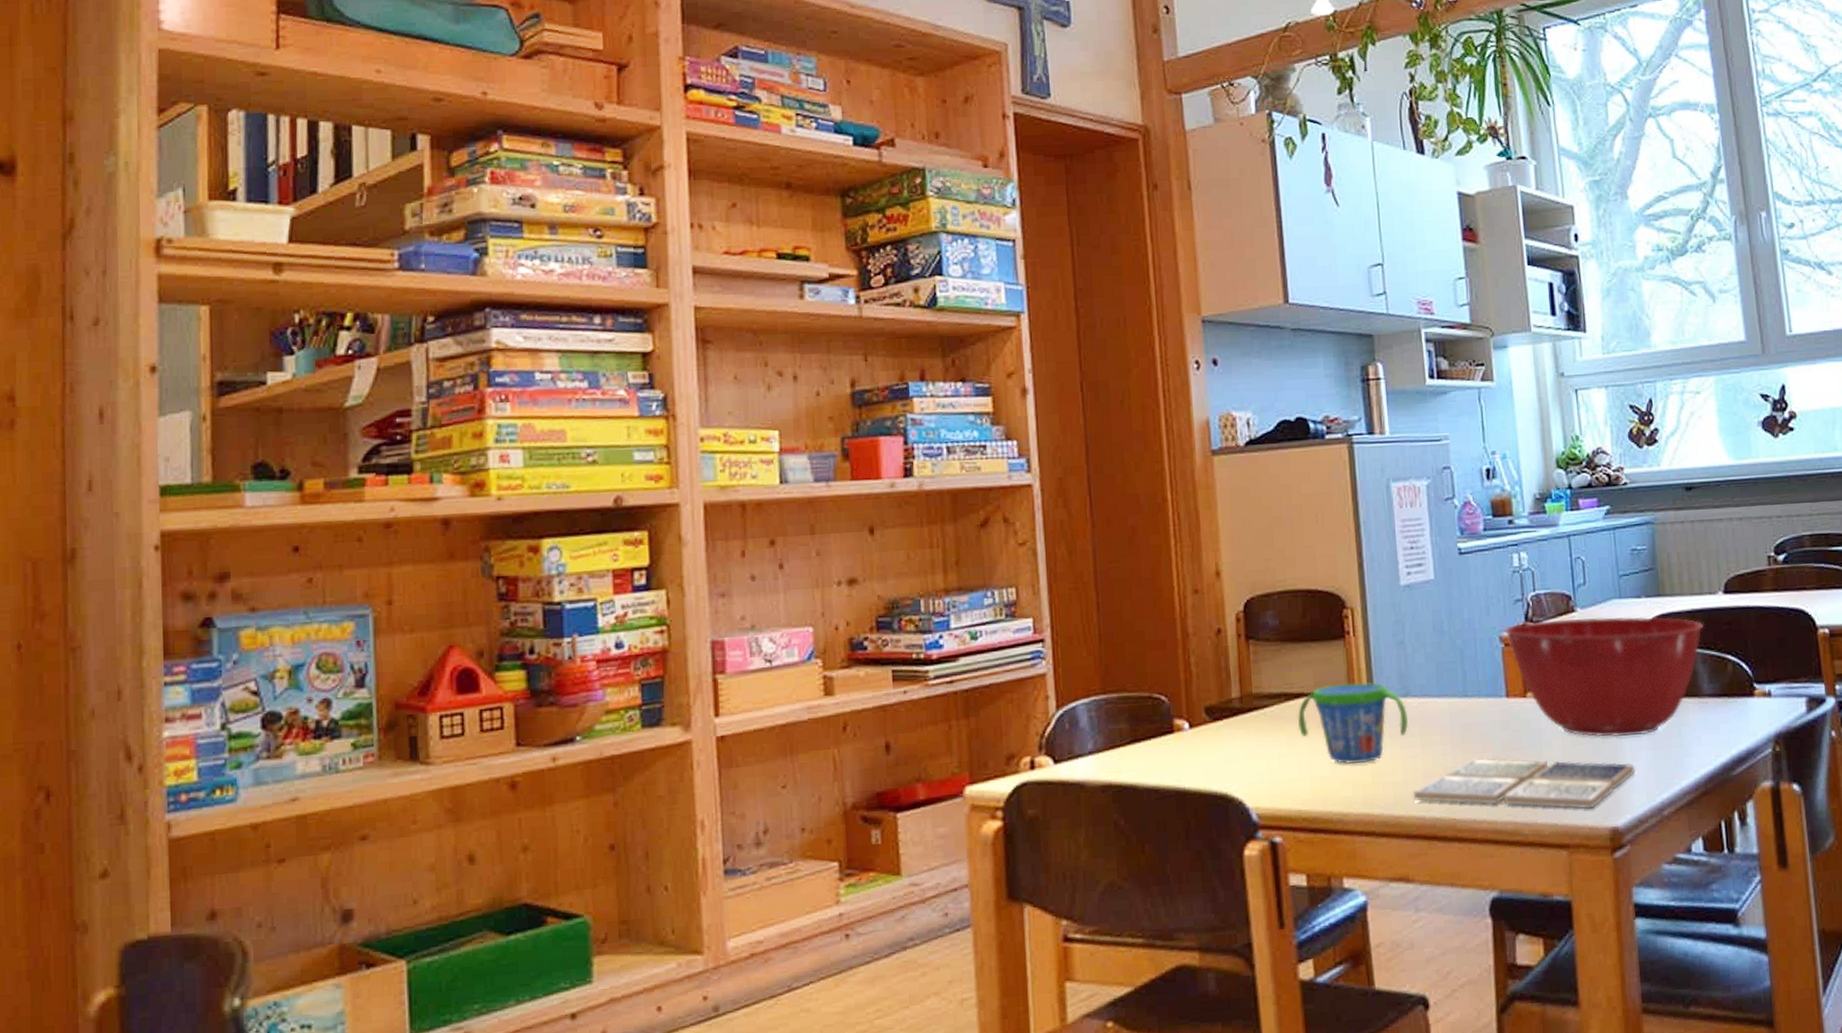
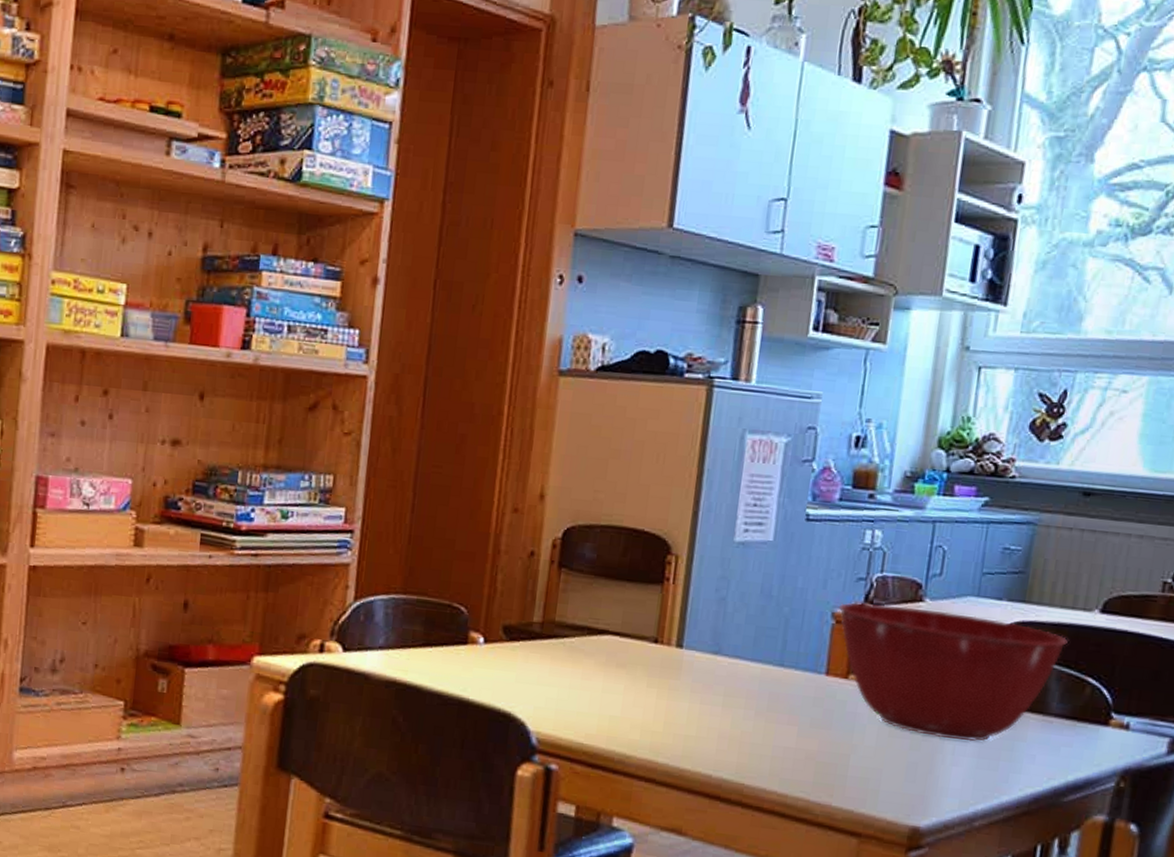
snack cup: present [1297,682,1408,765] -> none [596,627,715,711]
drink coaster: present [1414,758,1636,809] -> none [703,728,953,804]

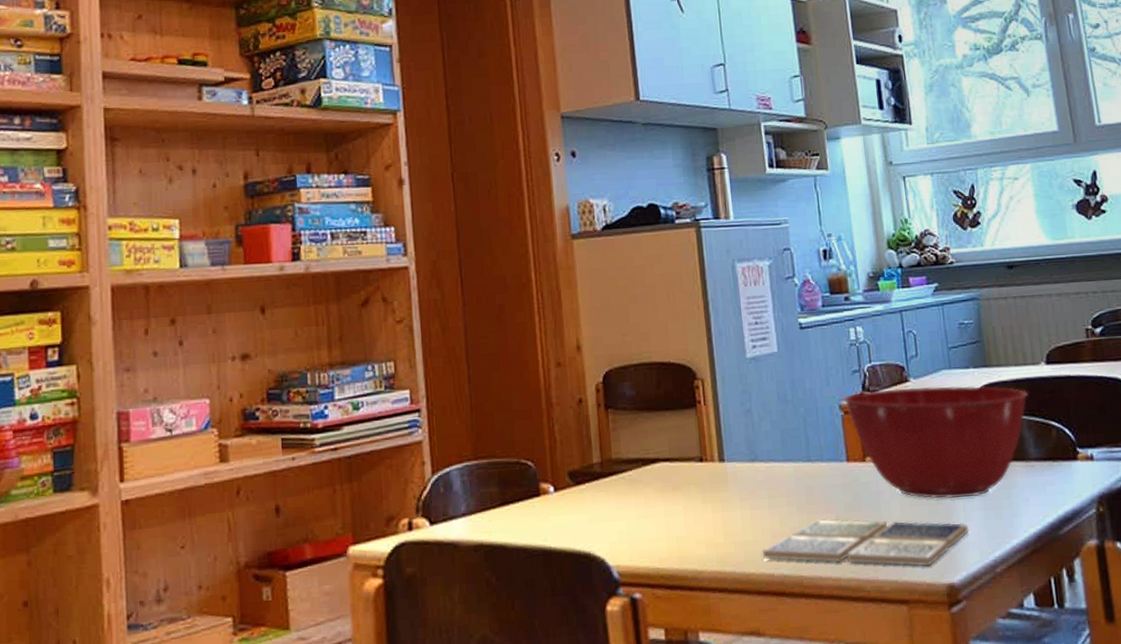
drink coaster: none [703,728,953,804] -> present [763,519,969,567]

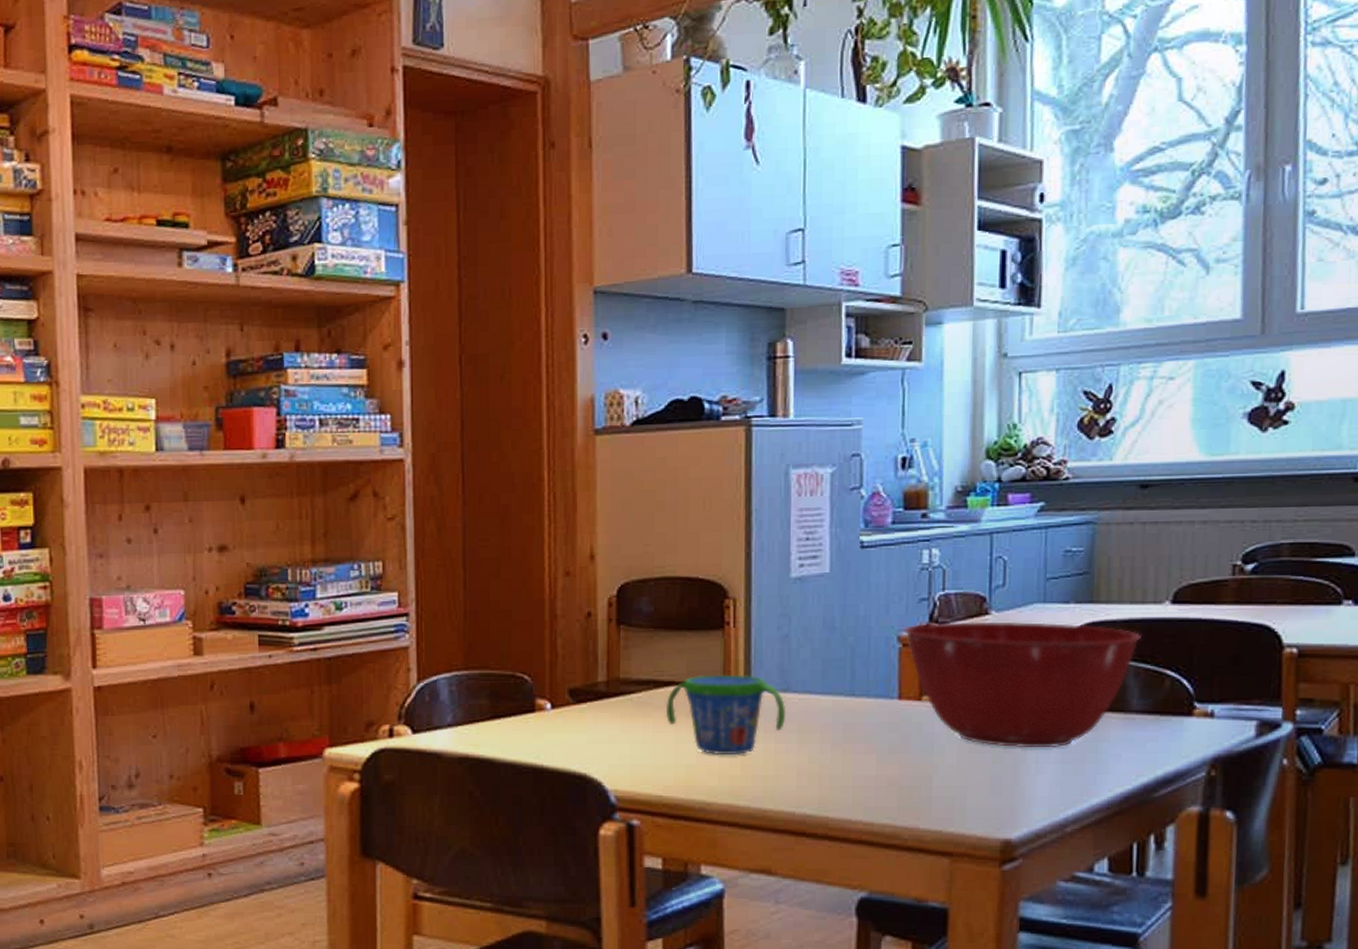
snack cup: none [653,448,756,525] -> present [665,674,785,756]
drink coaster: present [763,519,969,567] -> none [785,758,1039,819]

